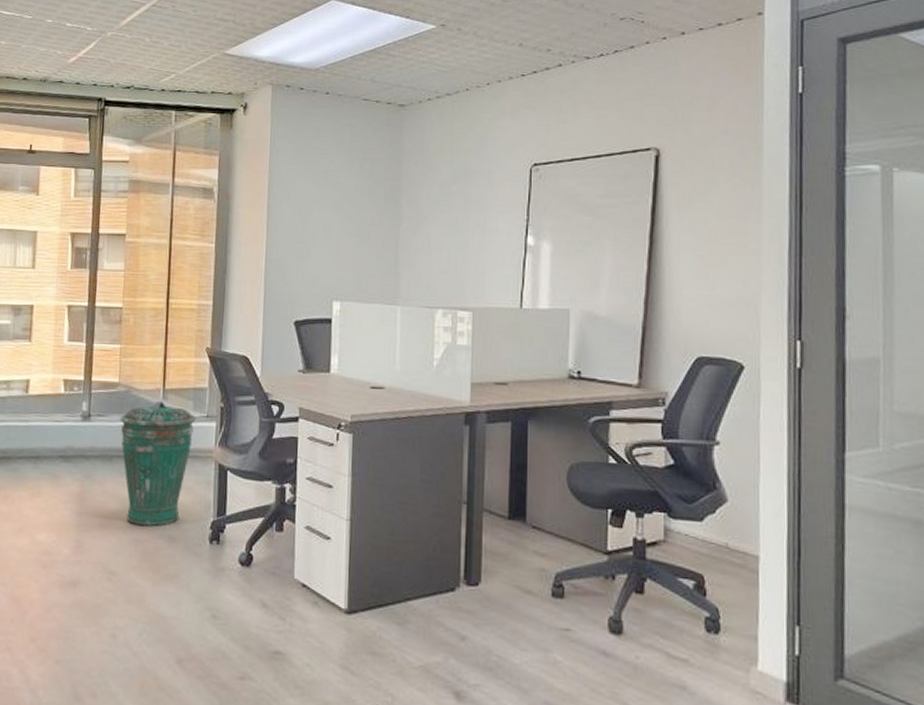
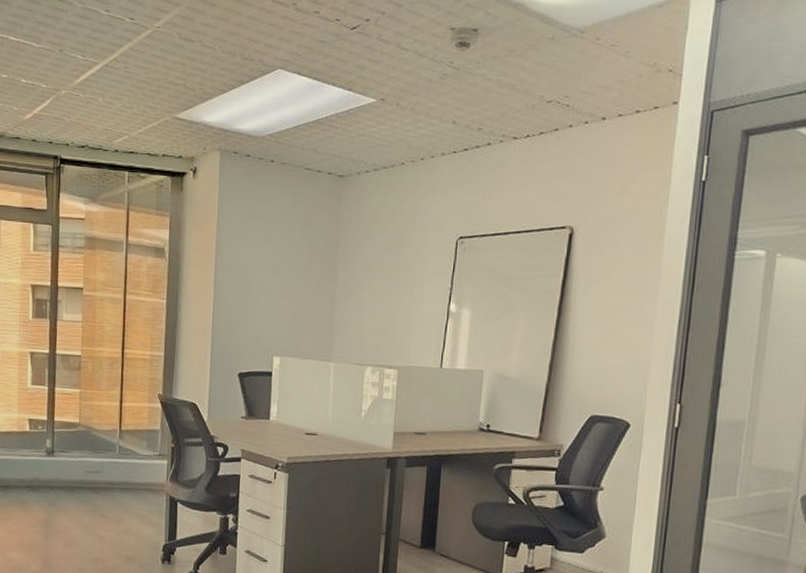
trash can: present [120,402,196,527] -> none [80,441,149,548]

